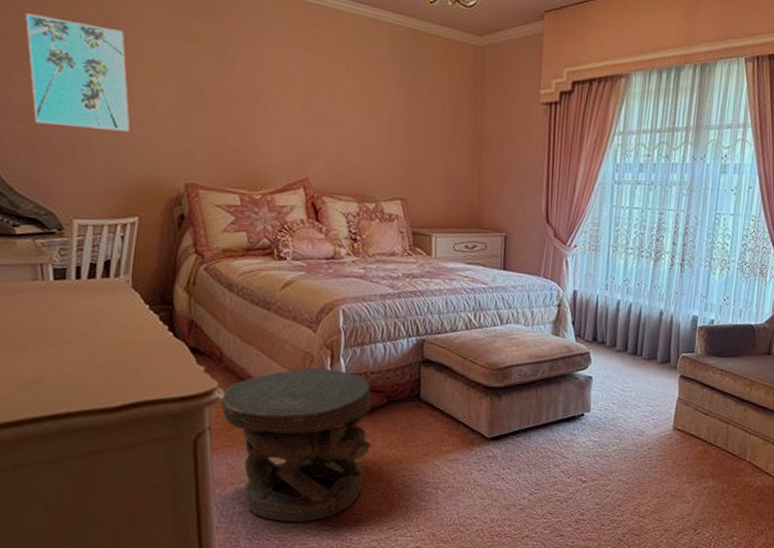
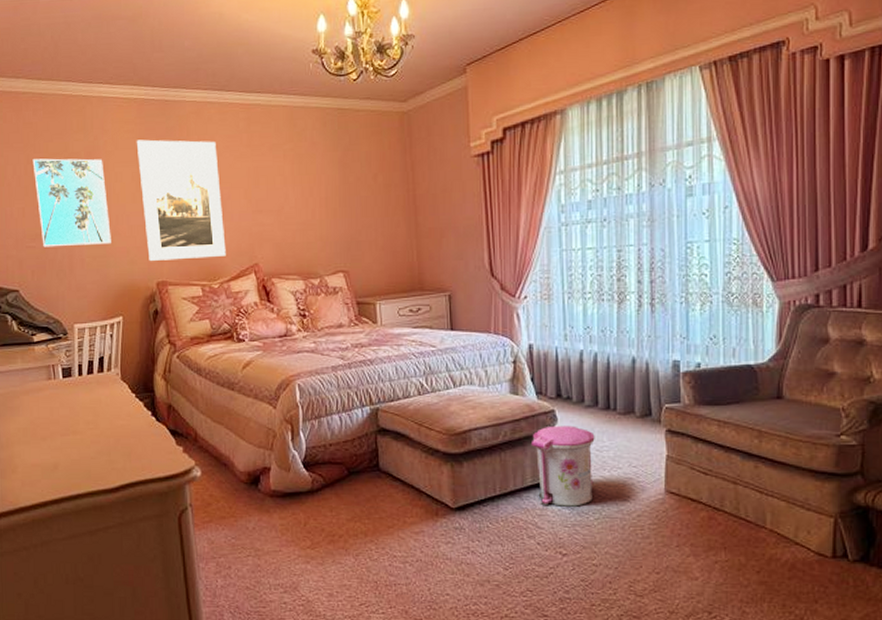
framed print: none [169,17,273,166] -> present [136,139,226,261]
side table: present [221,368,372,522] -> none [199,443,337,596]
trash can: none [565,366,622,440] -> present [530,425,595,507]

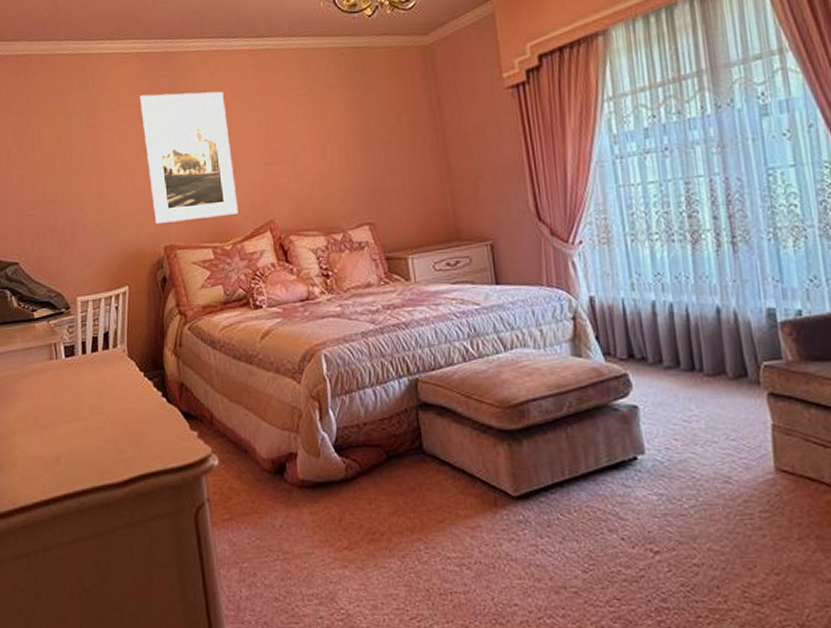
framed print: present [32,158,111,247] -> none [32,118,115,215]
trash can: present [530,425,595,507] -> none [602,392,686,492]

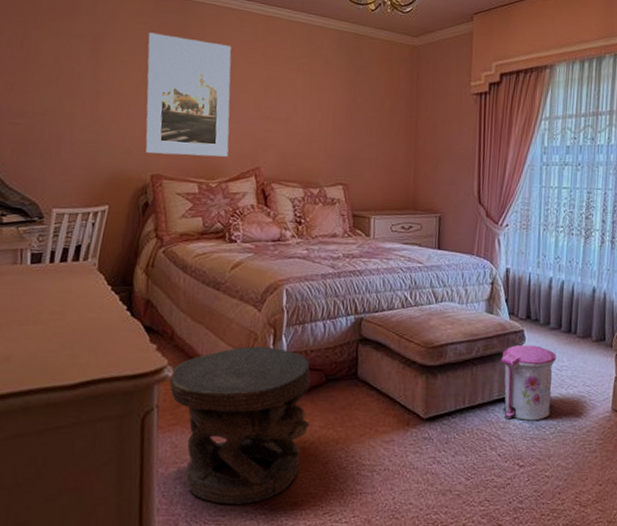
side table: none [216,424,377,609] -> present [169,346,311,505]
trash can: none [602,392,686,492] -> present [500,344,557,421]

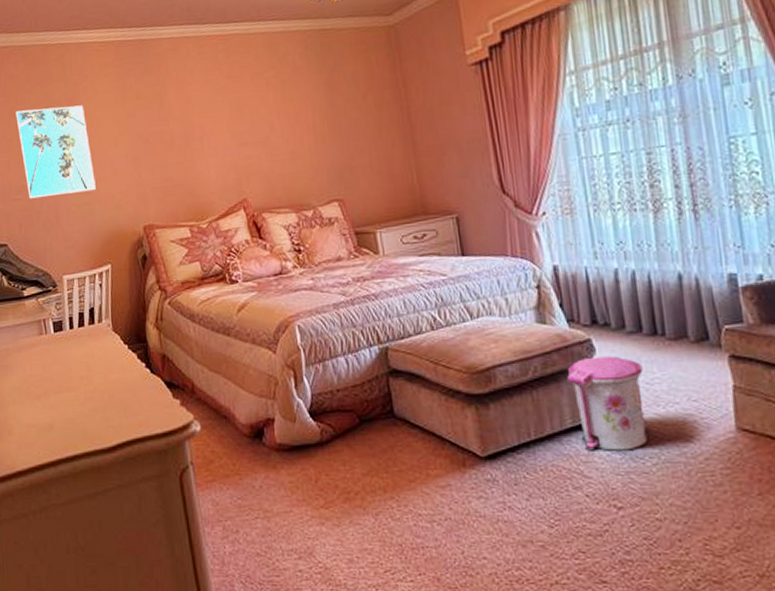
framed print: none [29,35,110,131] -> present [15,105,96,199]
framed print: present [145,32,231,157] -> none [115,76,213,205]
side table: present [169,346,311,505] -> none [198,391,351,563]

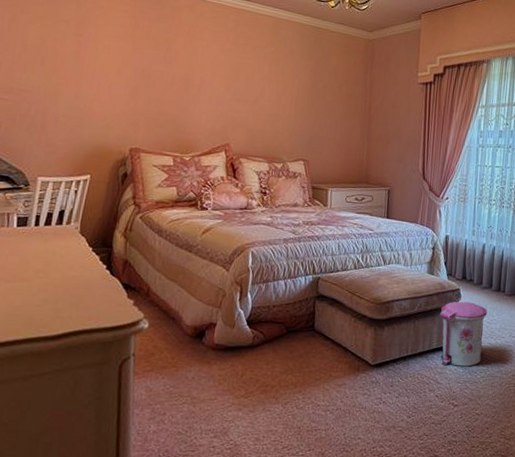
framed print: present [15,105,96,199] -> none [16,18,93,108]

